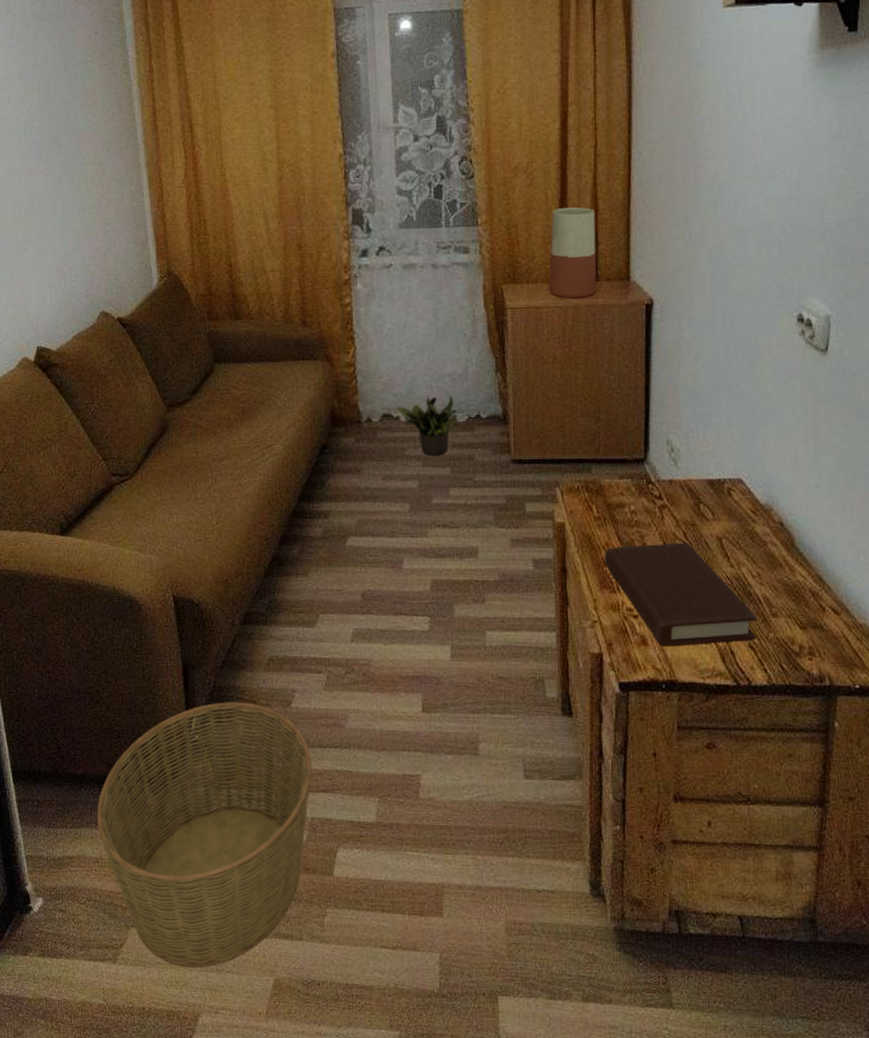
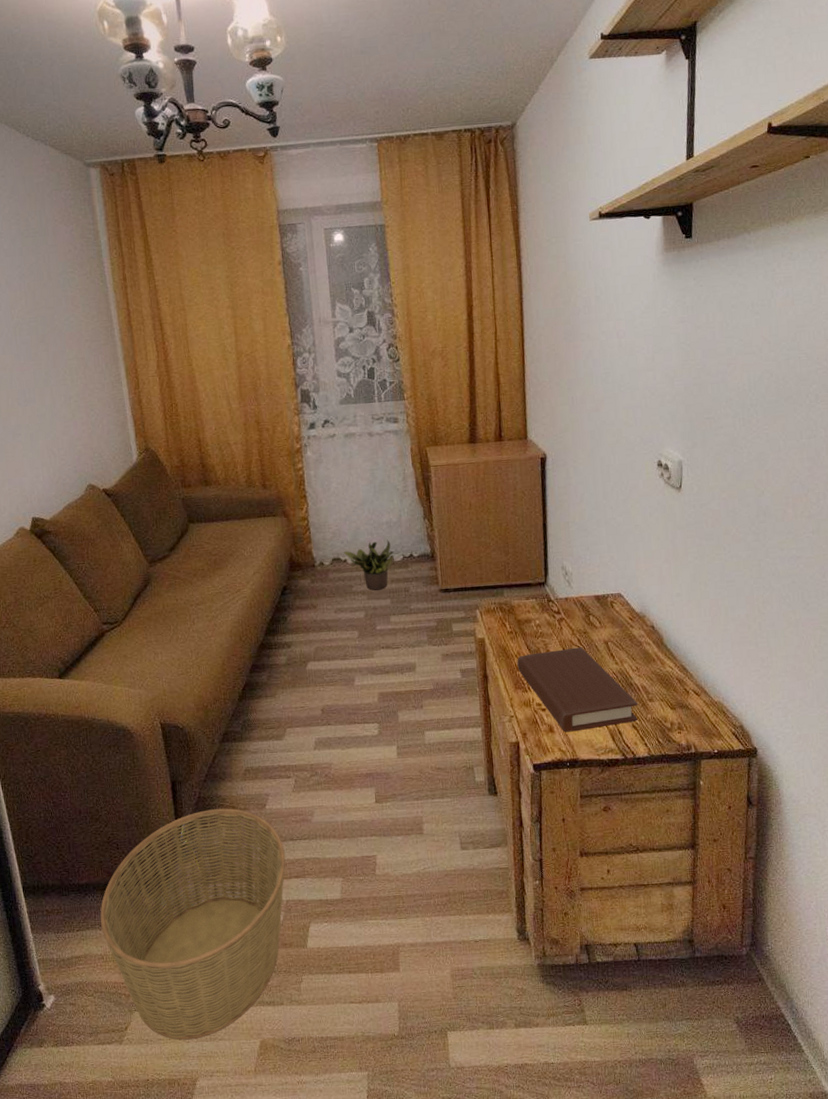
vase: present [548,207,597,299] -> none [463,382,502,457]

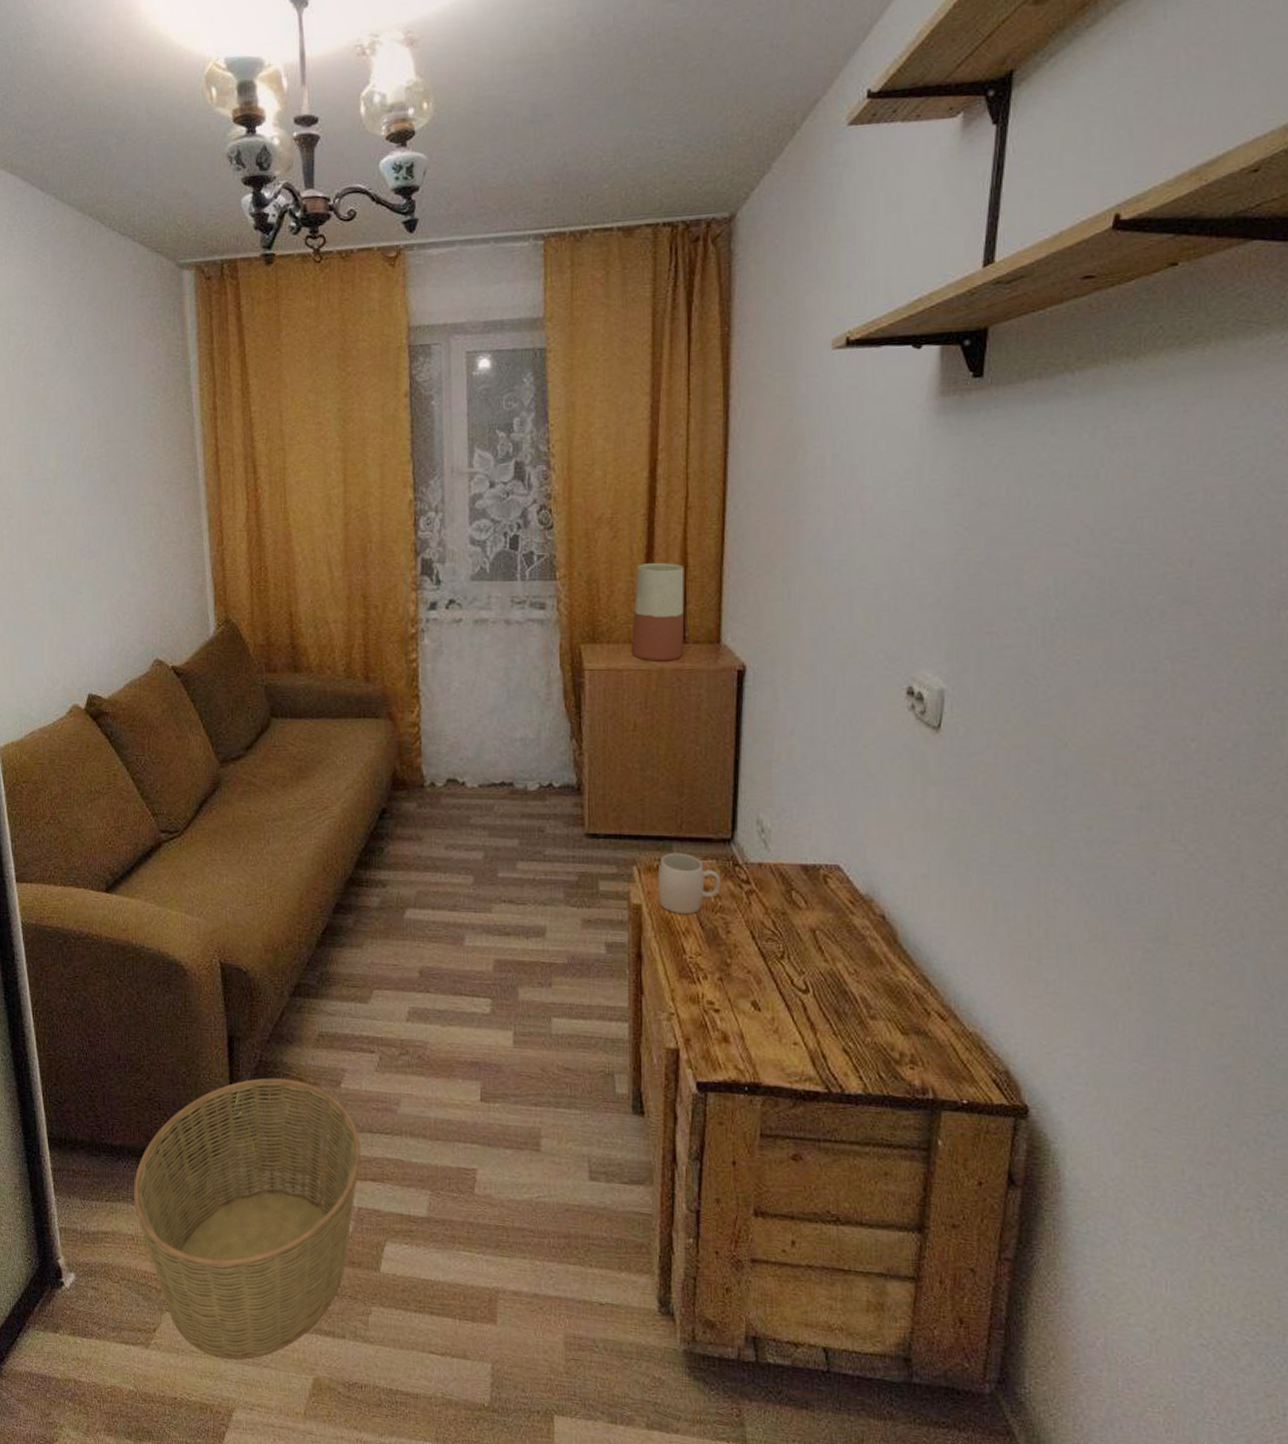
potted plant: present [343,539,394,590] -> none [462,761,529,826]
vase: none [463,382,502,457] -> present [631,563,685,662]
mug: none [494,596,540,642] -> present [657,852,721,914]
book: present [517,647,638,732] -> none [684,932,853,1046]

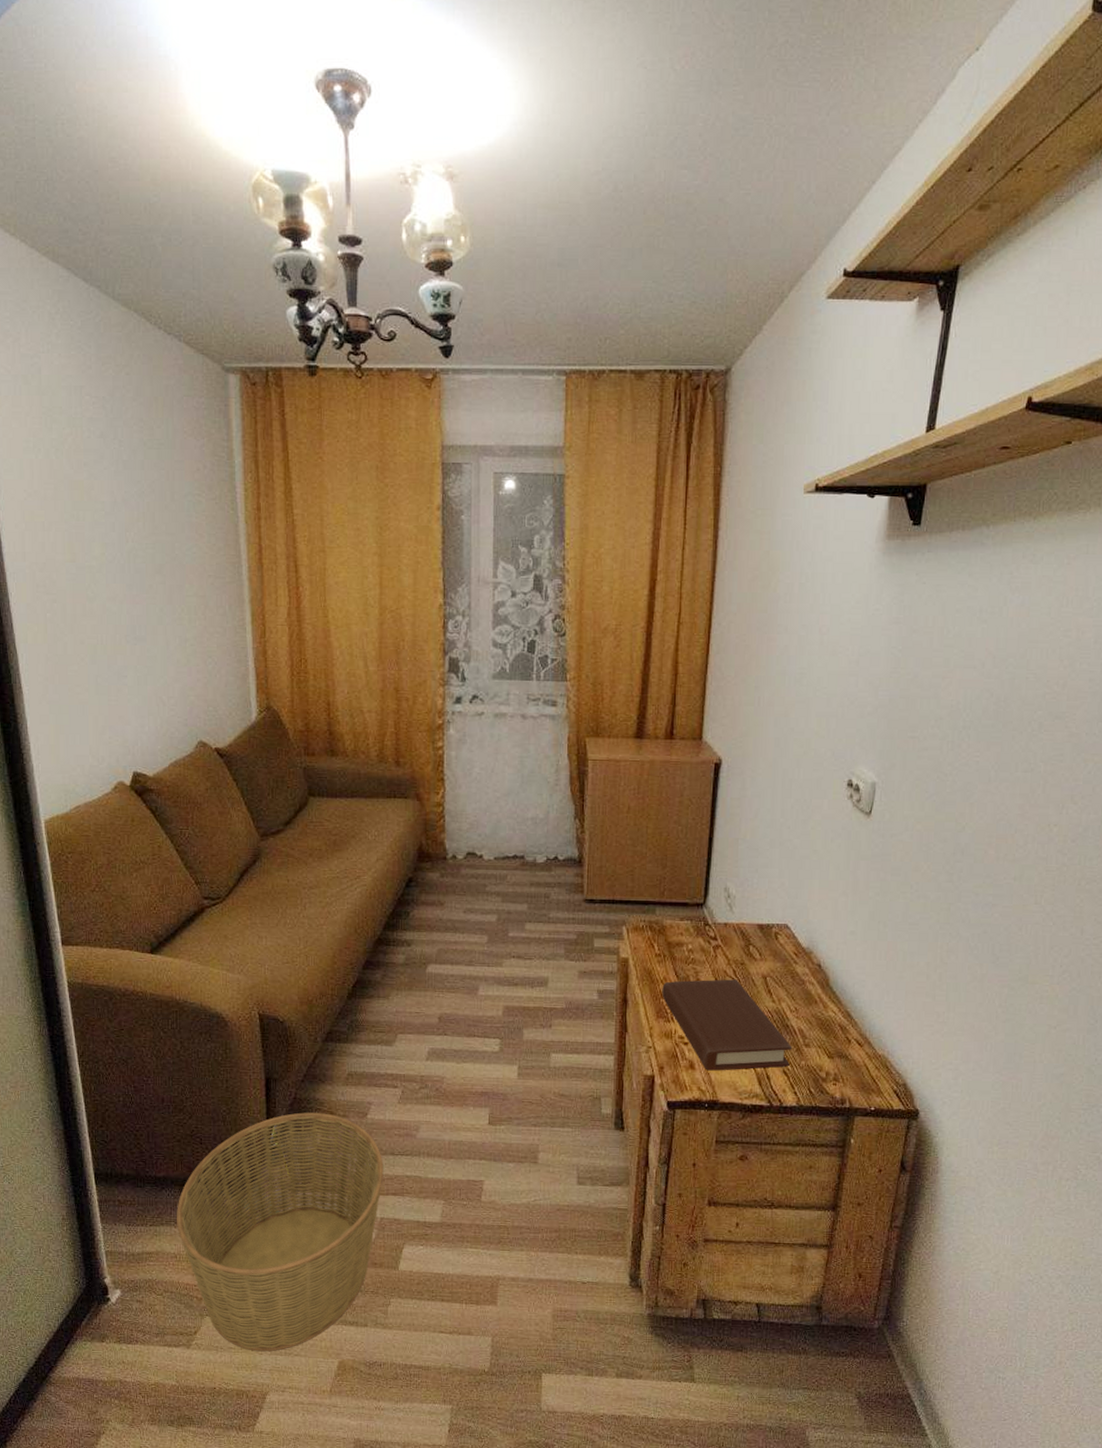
vase: present [631,563,685,662] -> none [628,670,675,754]
mug: present [657,852,721,914] -> none [642,914,694,965]
book: none [684,932,853,1046] -> present [662,979,792,1071]

